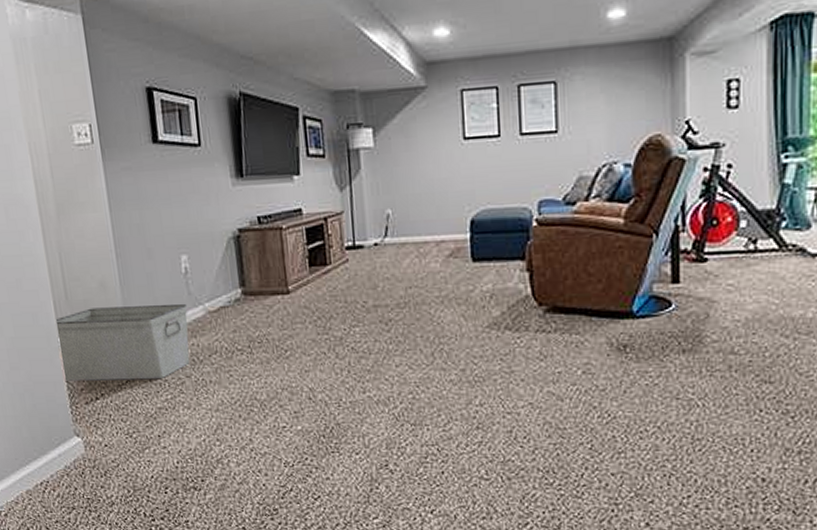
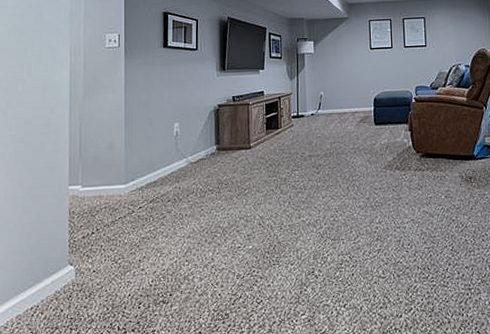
storage bin: present [56,303,190,381] -> none [69,157,175,220]

